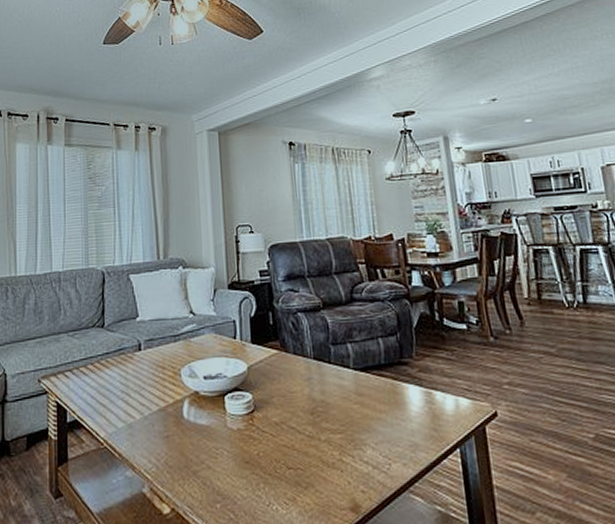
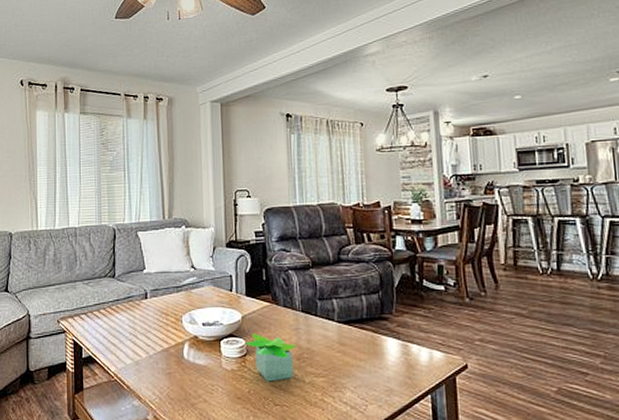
potted plant: none [252,385,309,442] -> present [245,333,296,382]

